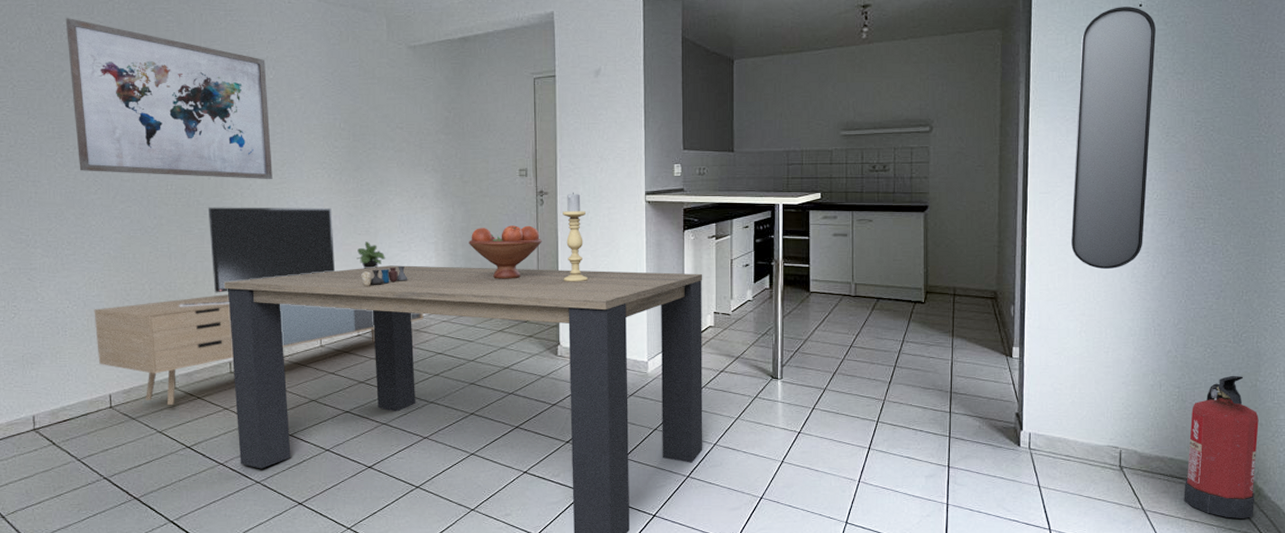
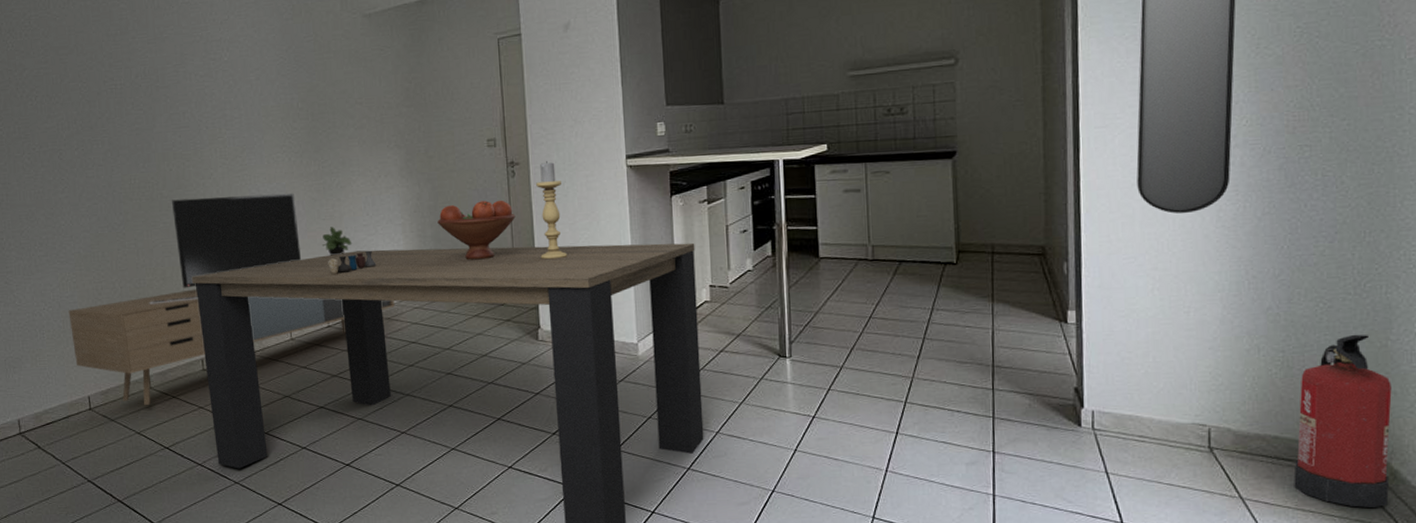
wall art: present [65,18,273,180] -> none [23,14,233,171]

